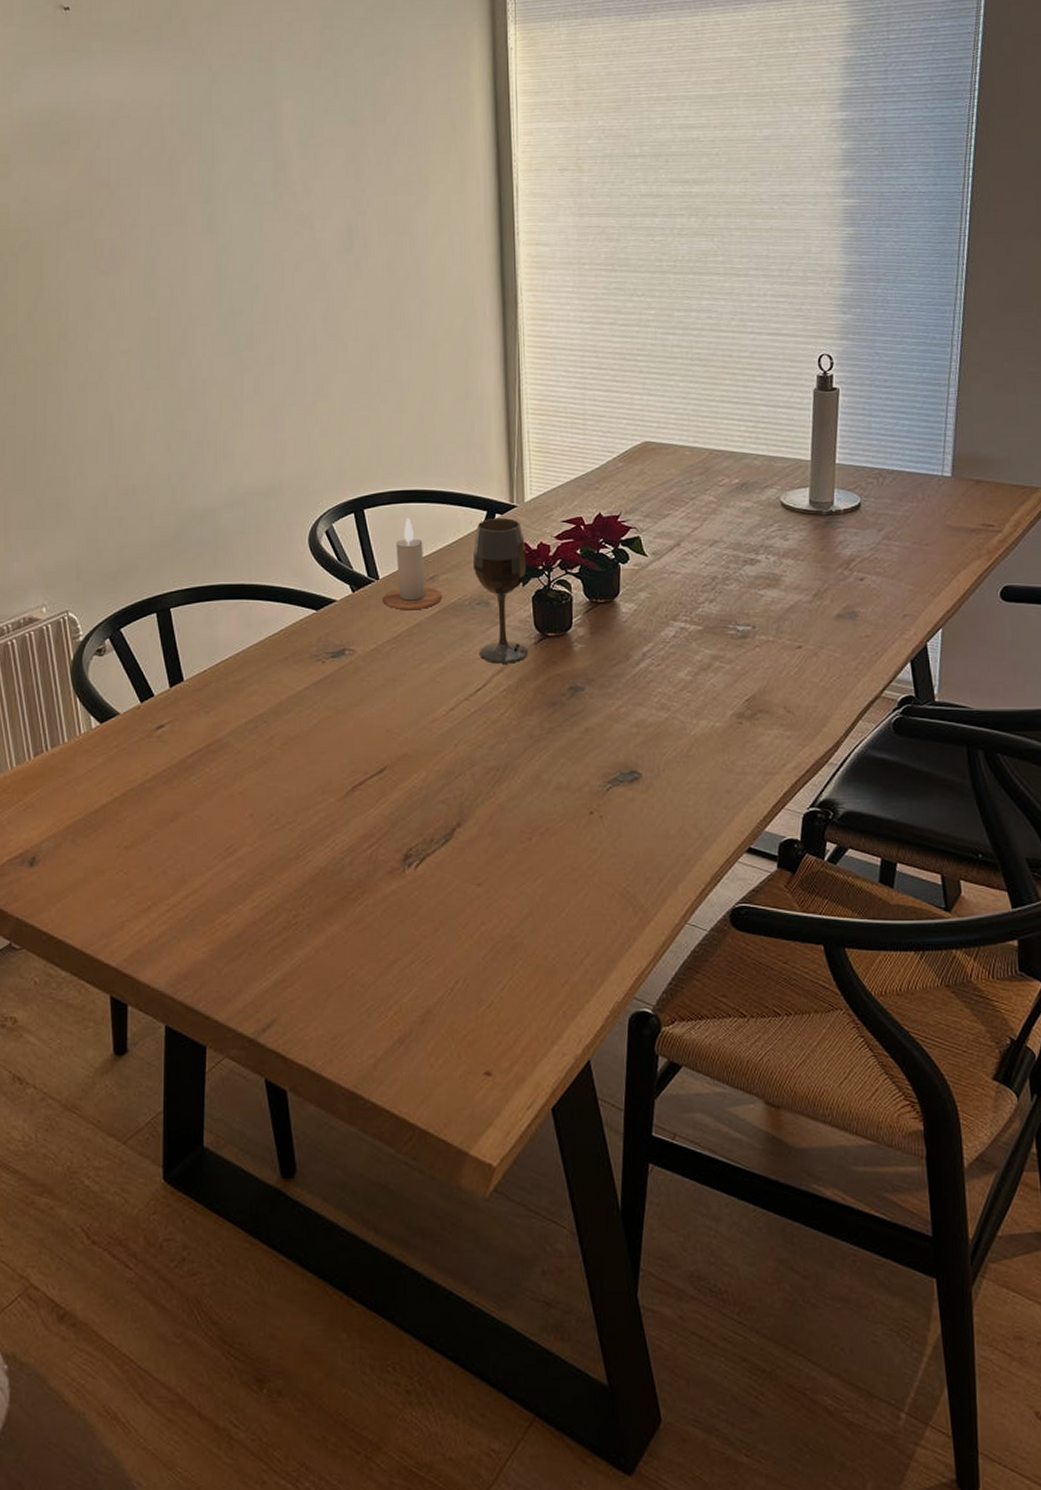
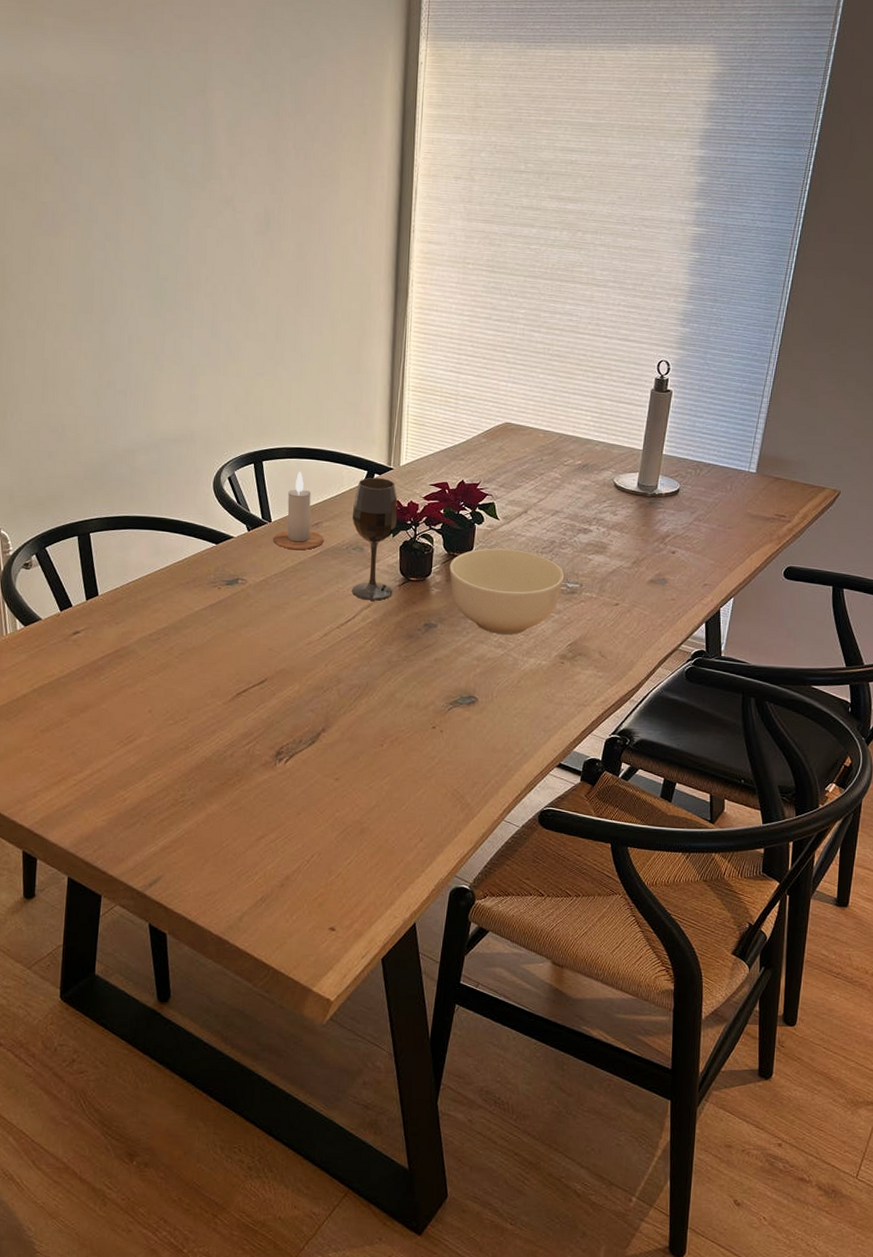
bowl: none [593,590,733,694] -> present [449,548,565,635]

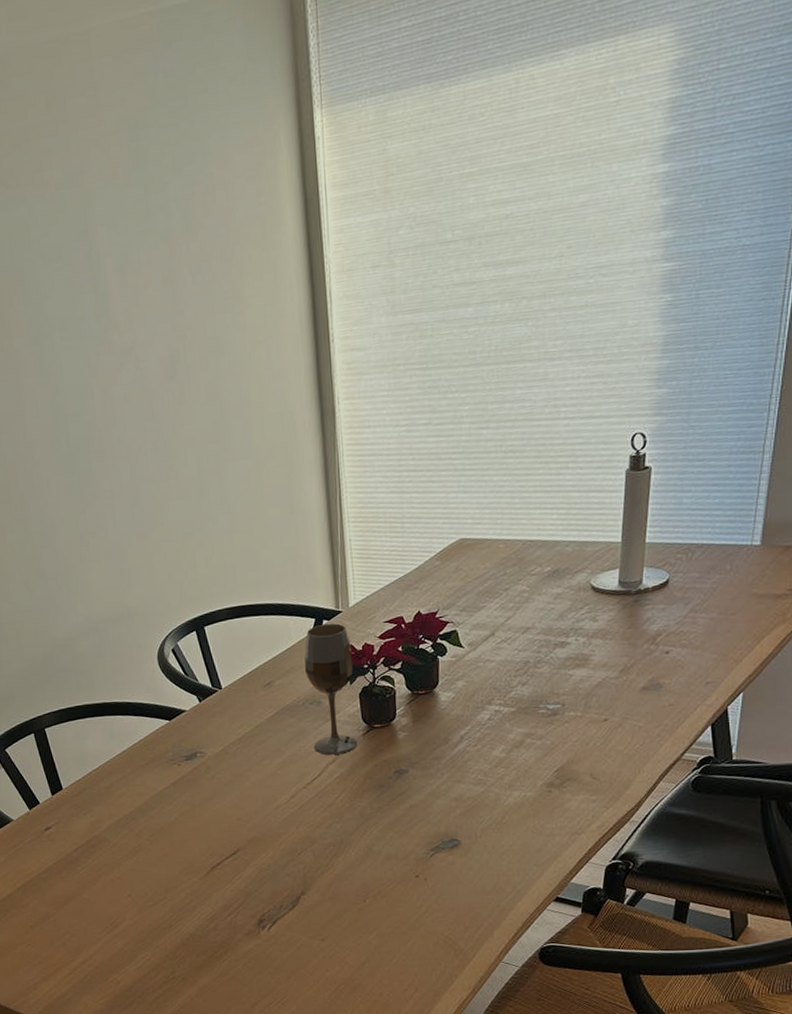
candle: present [273,471,324,550] -> none [226,630,278,714]
bowl: present [449,548,565,635] -> none [415,677,544,771]

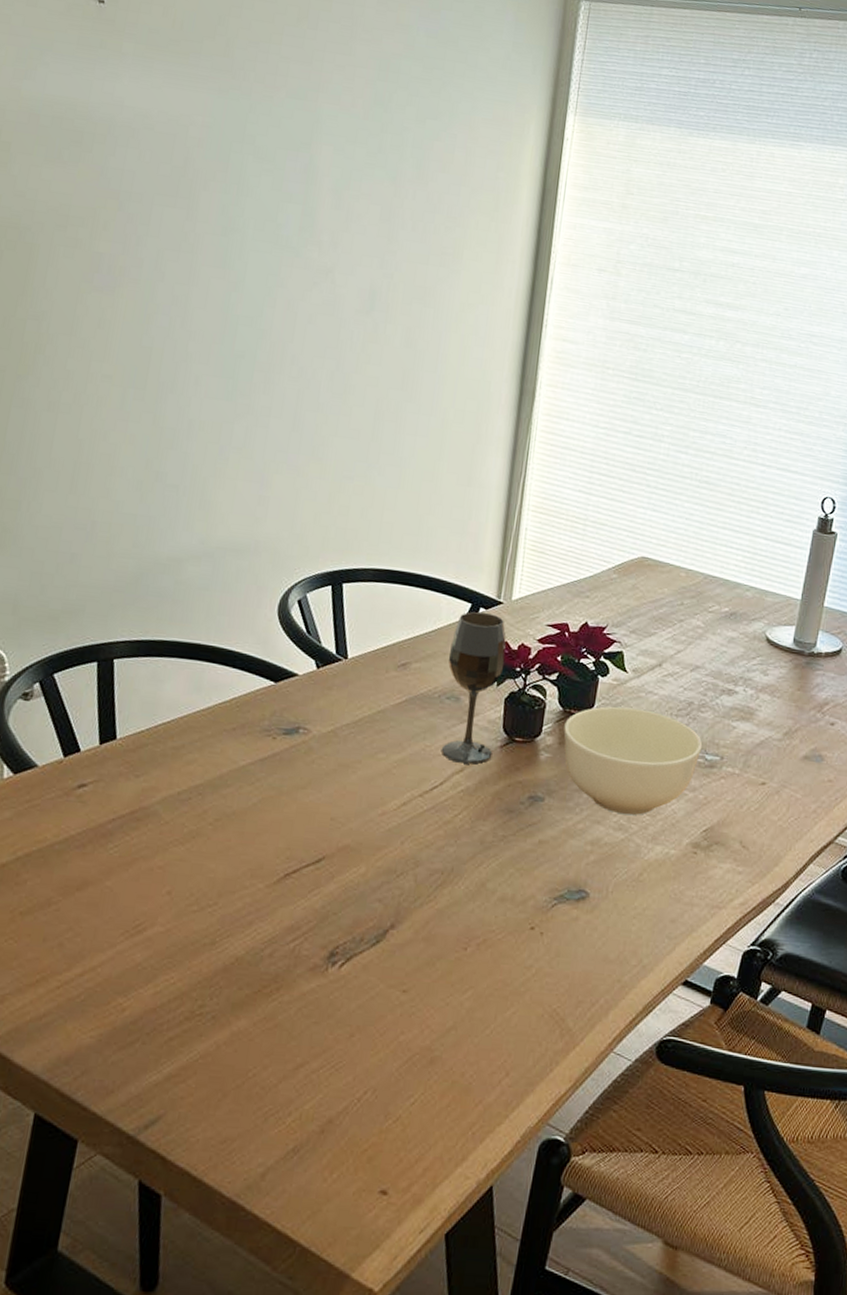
bowl: none [415,677,544,771] -> present [563,706,703,816]

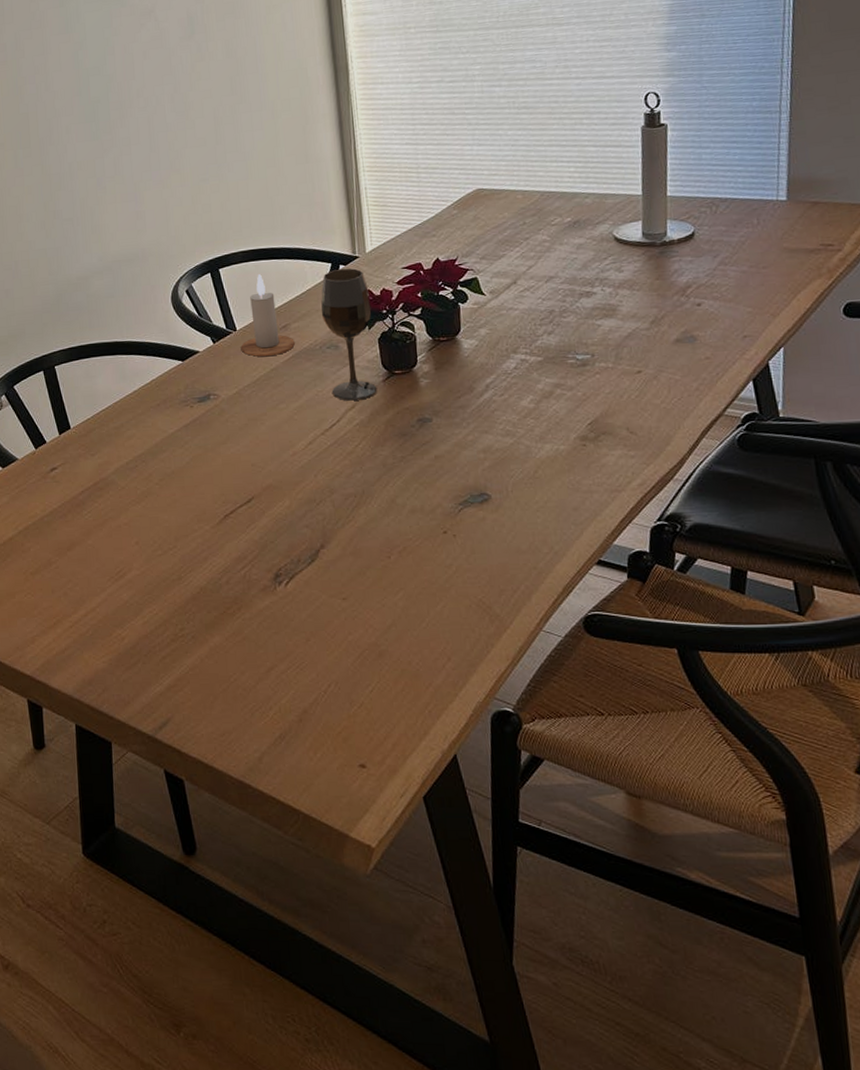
candle: none [348,598,412,696] -> present [241,273,295,357]
bowl: present [563,706,703,816] -> none [436,325,572,422]

